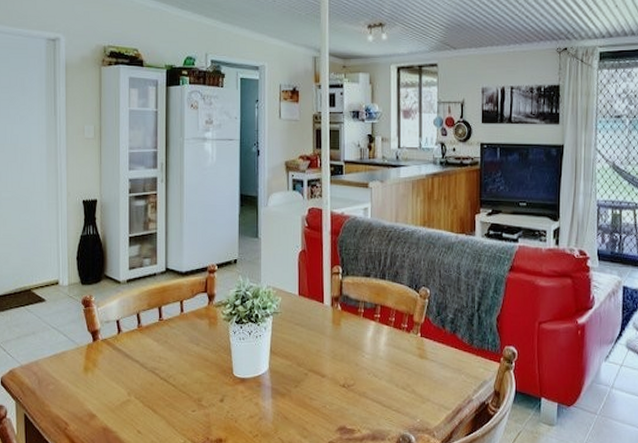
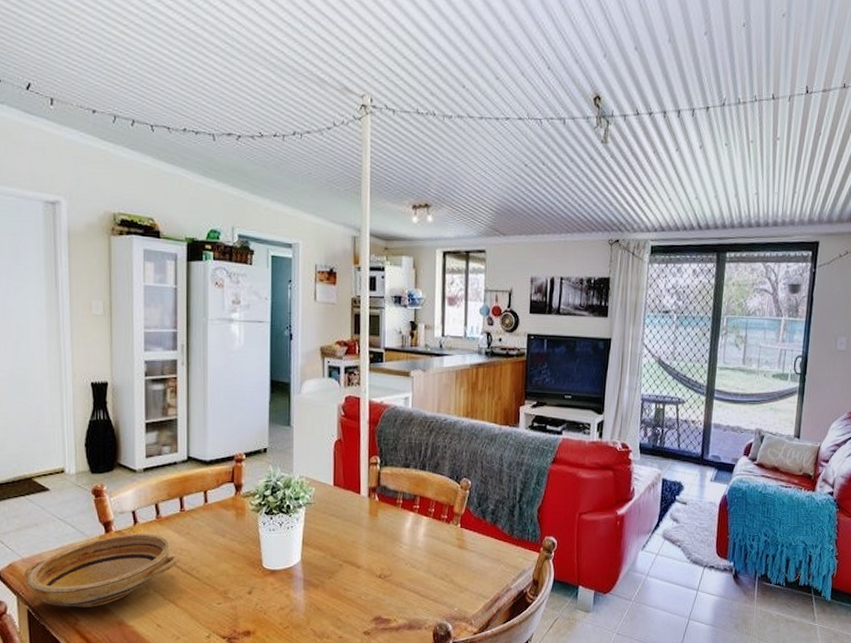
ceramic bowl: none [23,341,158,413] -> present [24,533,180,607]

